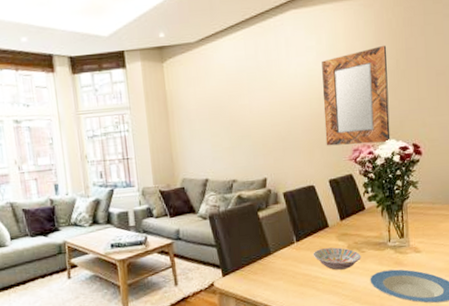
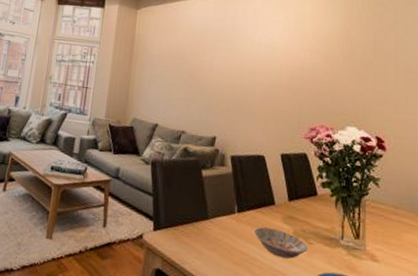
home mirror: present [322,45,391,146] -> none [282,33,354,129]

